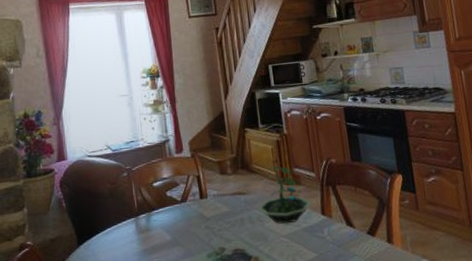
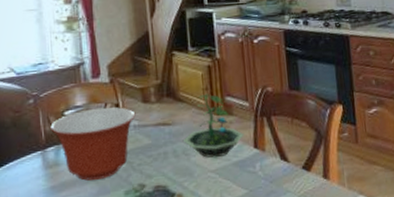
mixing bowl: none [142,178,215,244] -> present [50,107,136,181]

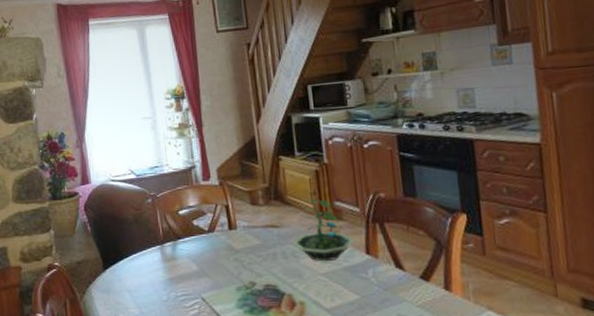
mixing bowl: present [50,107,136,181] -> none [167,208,245,275]

